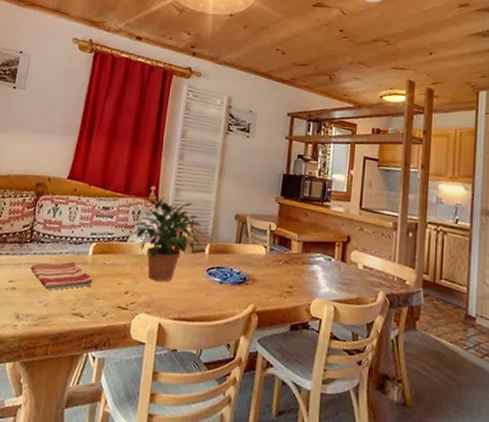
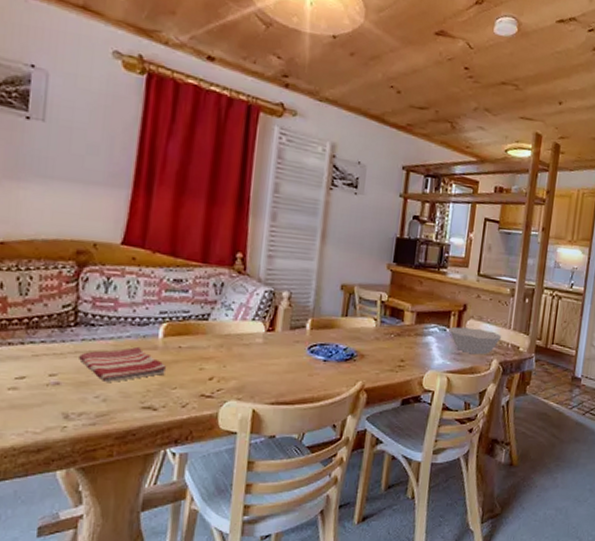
potted plant: present [129,197,203,282] -> none [210,265,303,364]
bowl: none [335,257,387,286] -> present [450,327,502,355]

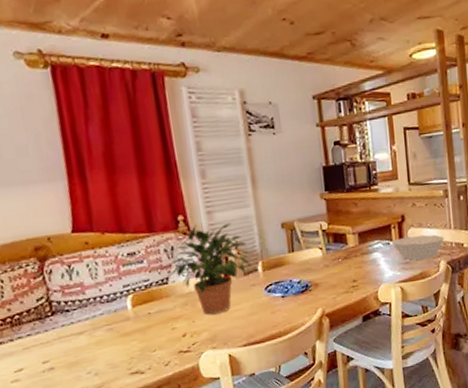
dish towel: present [77,346,167,383] -> none [62,321,143,359]
potted plant: none [210,265,303,364] -> present [168,223,251,315]

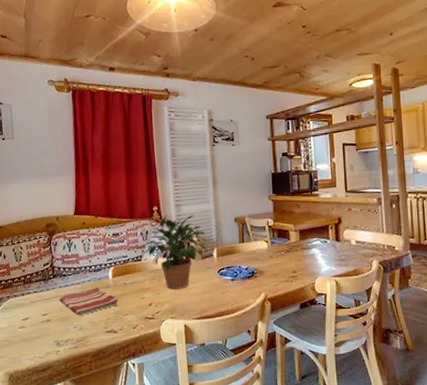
dish towel: none [62,321,143,359] -> present [58,287,119,316]
bowl: present [393,234,445,261] -> none [330,236,377,259]

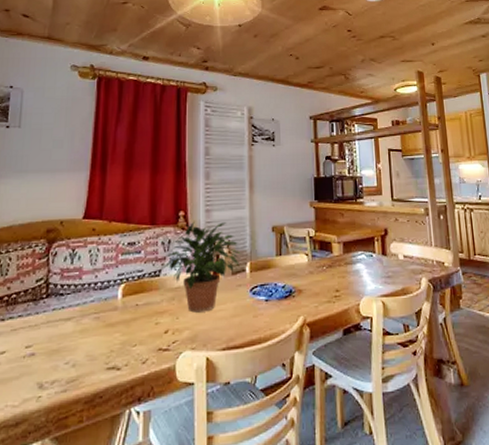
dish towel: present [58,287,119,316] -> none [49,309,127,348]

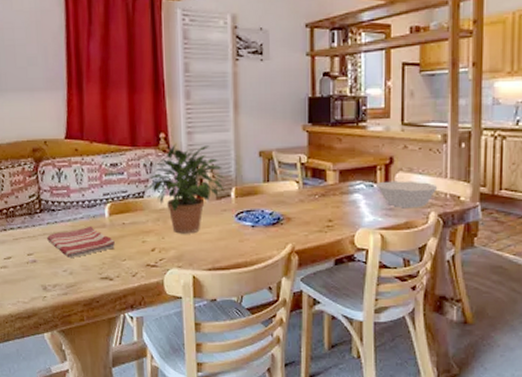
dish towel: none [49,309,127,348] -> present [46,226,116,259]
bowl: none [376,250,426,276] -> present [378,181,438,208]

